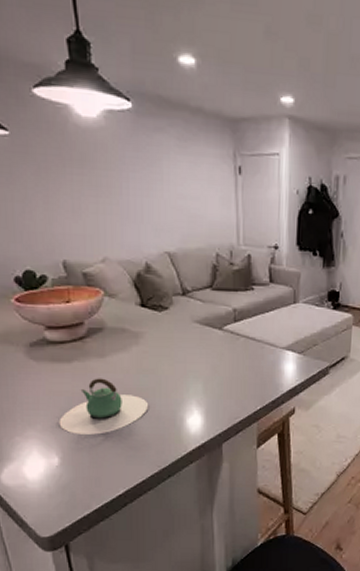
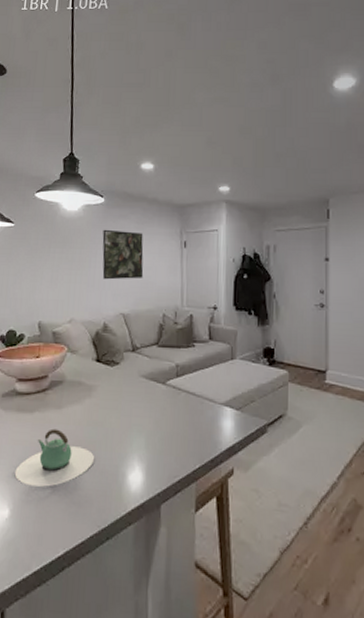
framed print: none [134,145,190,212] -> present [102,229,144,280]

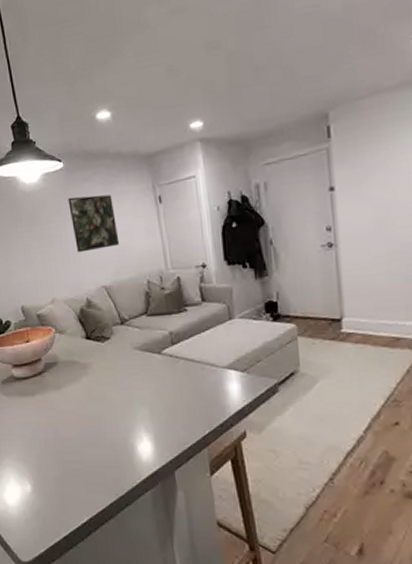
teapot: present [14,428,94,487] -> none [28,408,101,463]

